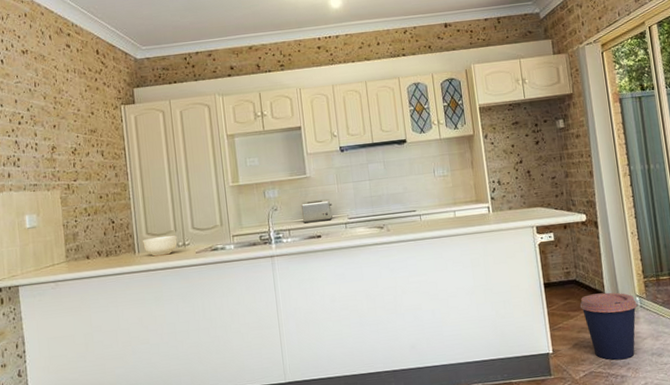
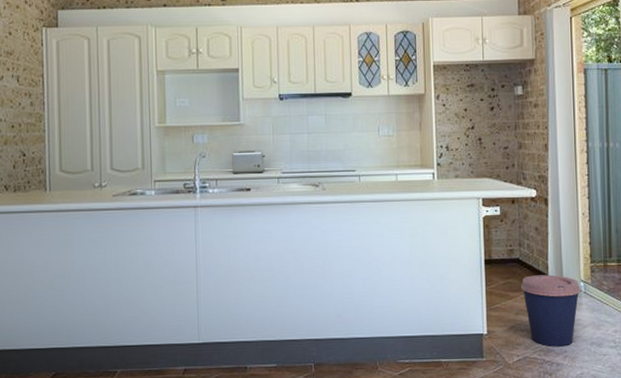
bowl: present [143,235,177,257] -> none [55,174,93,196]

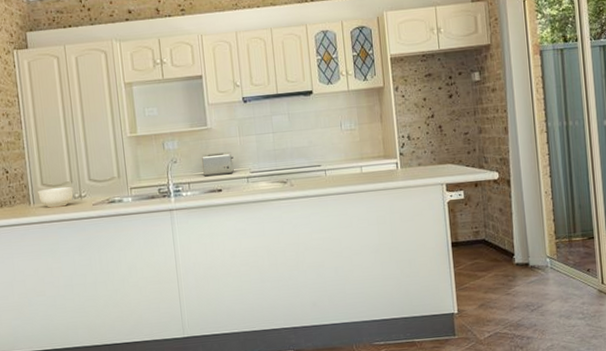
bowl: none [55,174,93,196] -> present [38,186,74,208]
coffee cup: present [520,274,581,347] -> none [488,253,547,322]

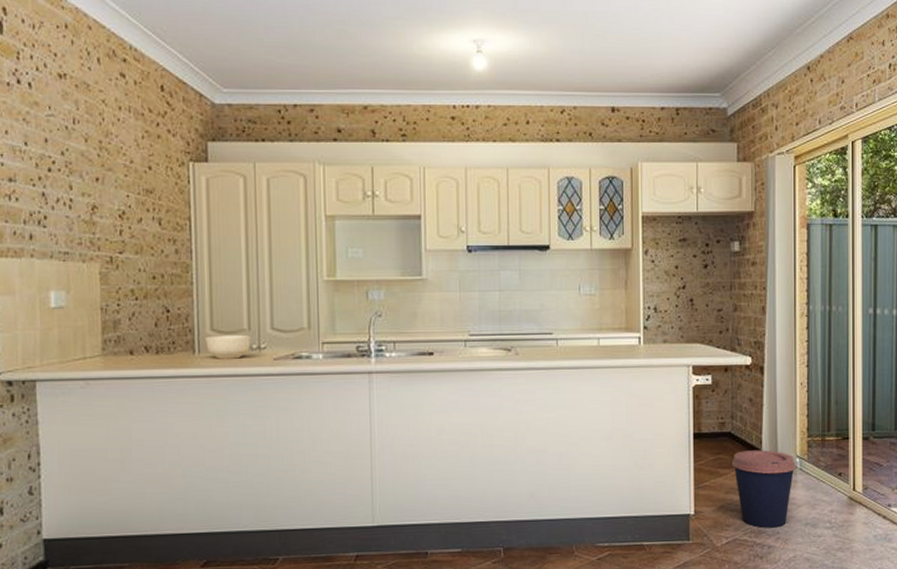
toaster: present [201,152,234,177] -> none [411,309,451,336]
coffee cup: none [488,253,547,322] -> present [731,450,796,528]

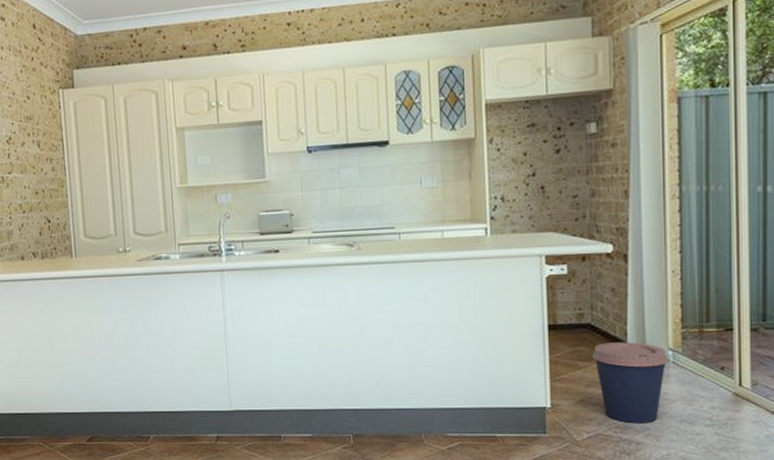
bowl: present [205,334,251,359] -> none [80,239,118,262]
toaster: none [411,309,451,336] -> present [257,208,294,235]

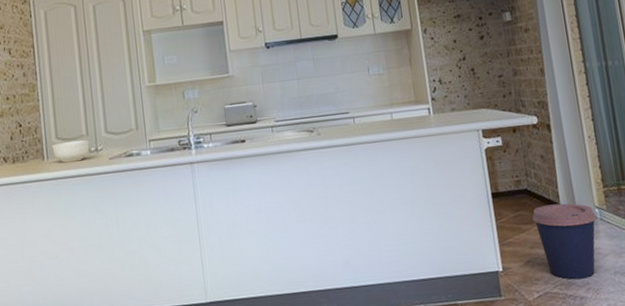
bowl: none [80,239,118,262] -> present [52,139,89,163]

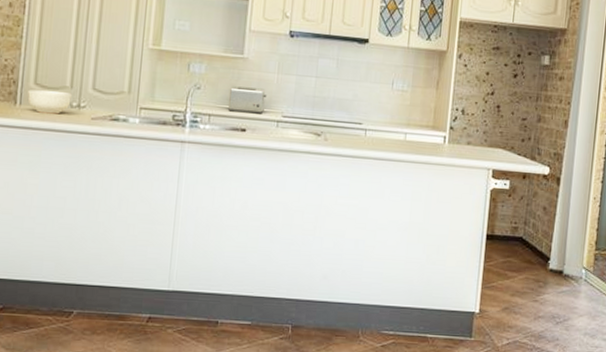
coffee cup: present [532,203,597,280] -> none [520,256,582,334]

